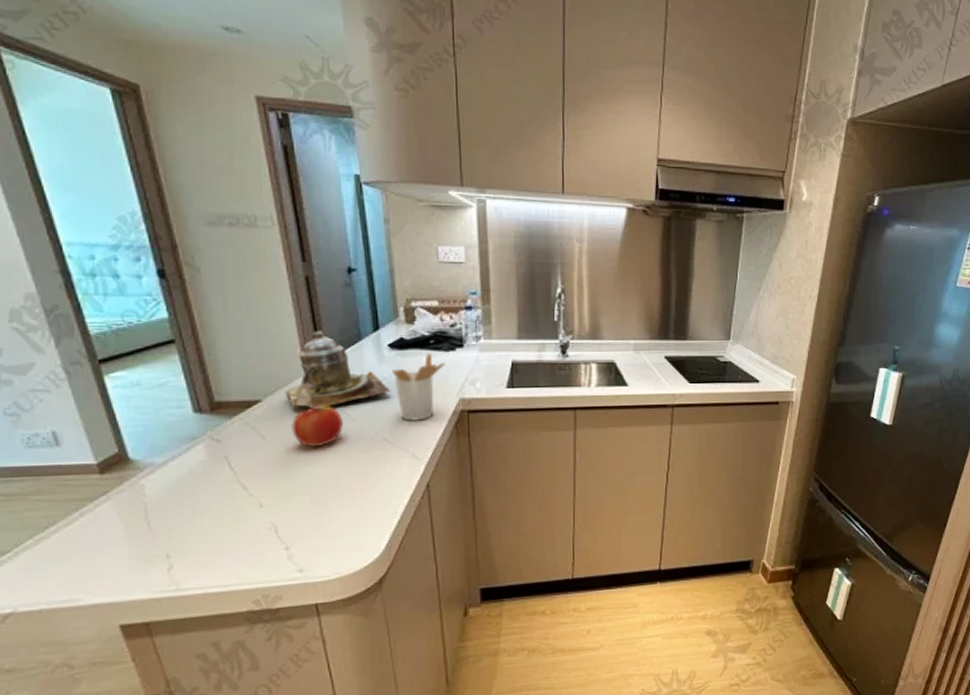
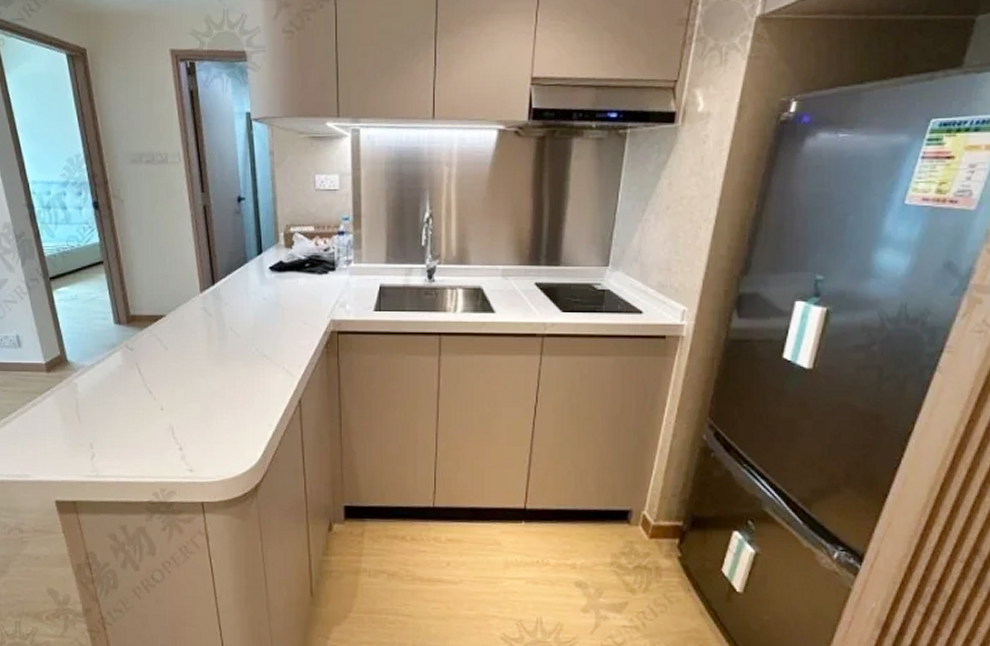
teapot: present [285,330,391,408] -> none [184,253,271,324]
fruit: present [292,405,343,447] -> none [188,321,229,359]
utensil holder: present [392,353,445,421] -> none [272,276,319,339]

